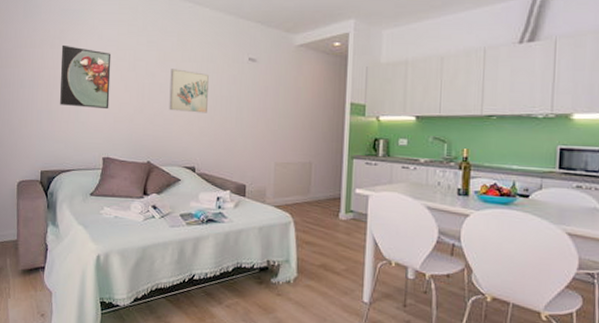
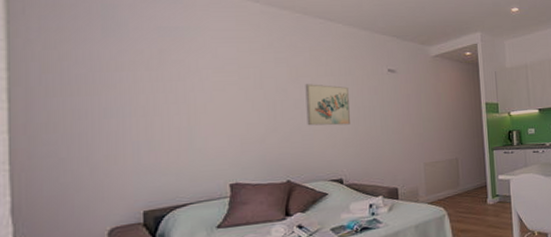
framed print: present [60,44,112,110] -> none [162,65,233,133]

